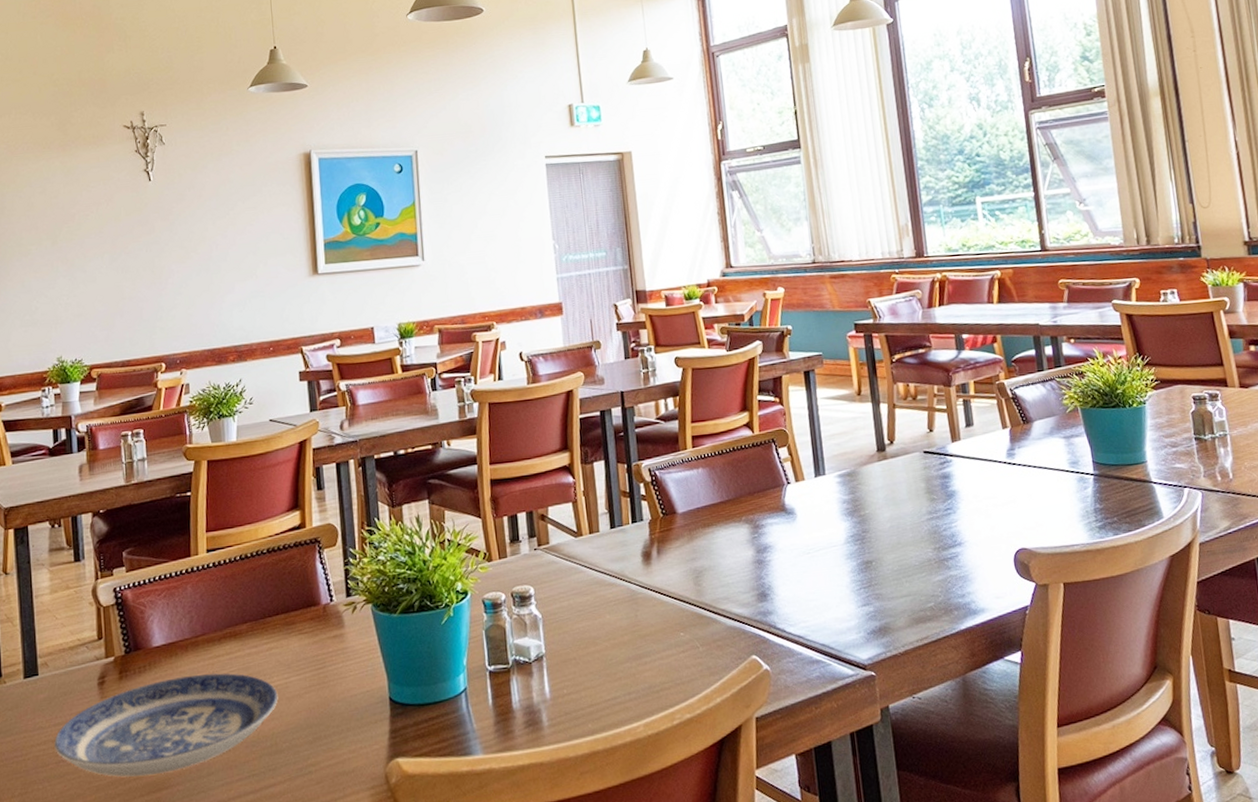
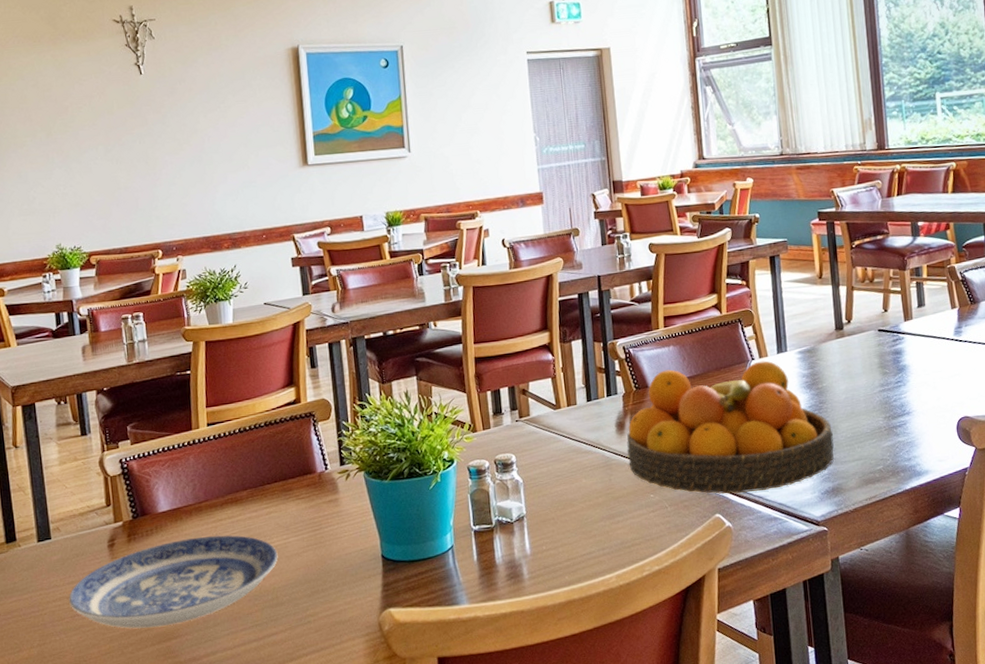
fruit bowl: none [653,485,880,633] -> present [627,361,834,495]

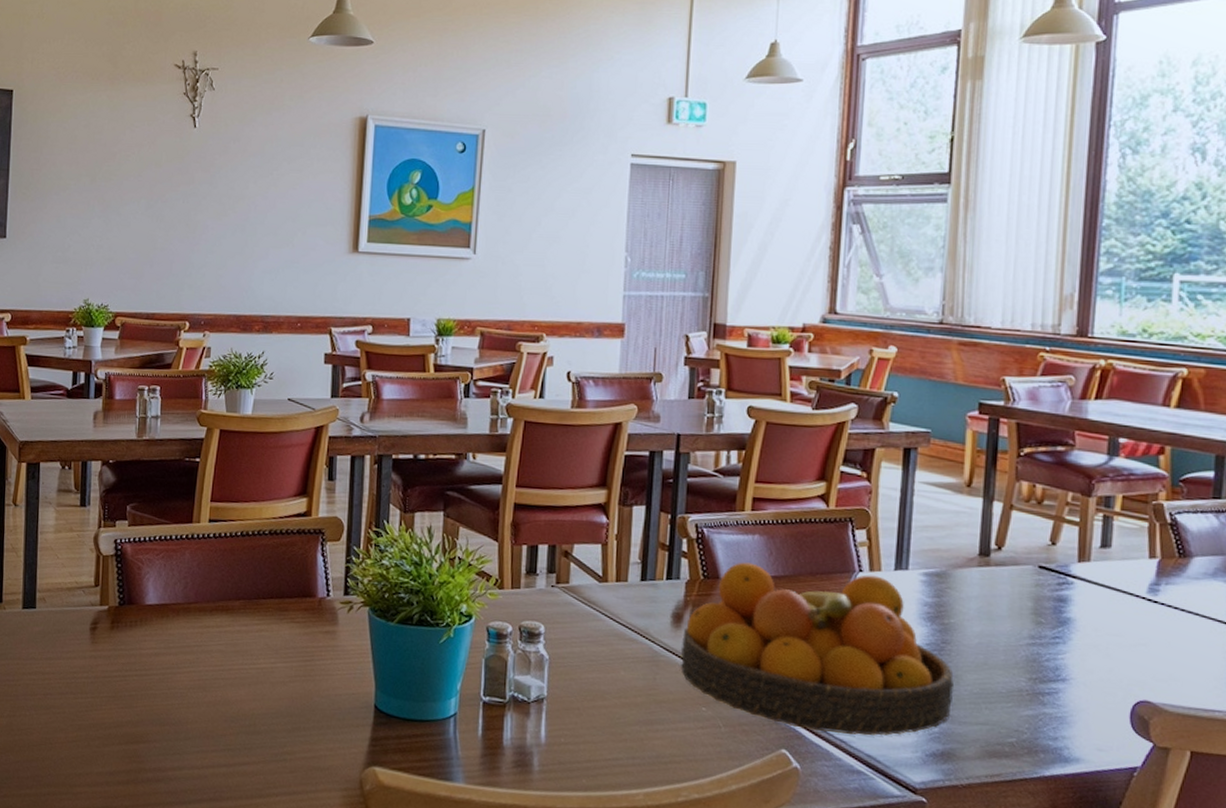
plate: present [69,535,278,629] -> none [44,638,263,729]

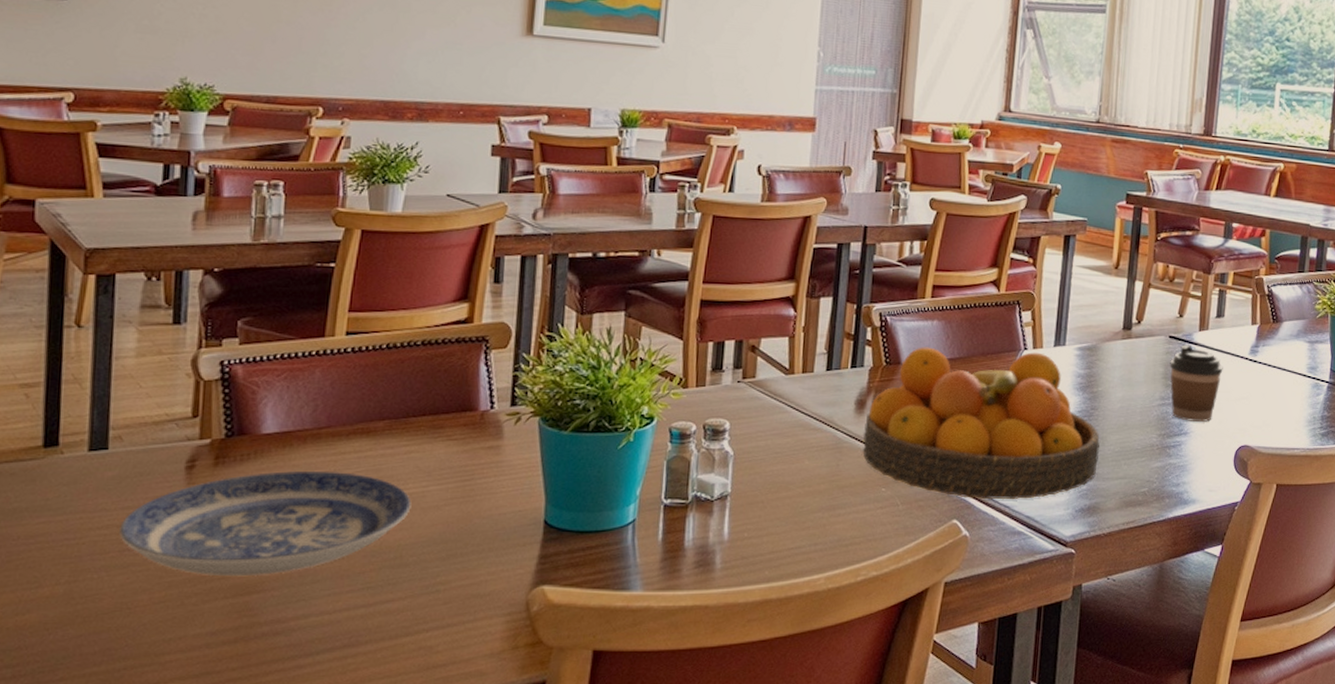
plate: none [44,638,263,729] -> present [119,471,412,577]
coffee cup: none [1040,577,1112,669] -> present [1169,344,1223,422]

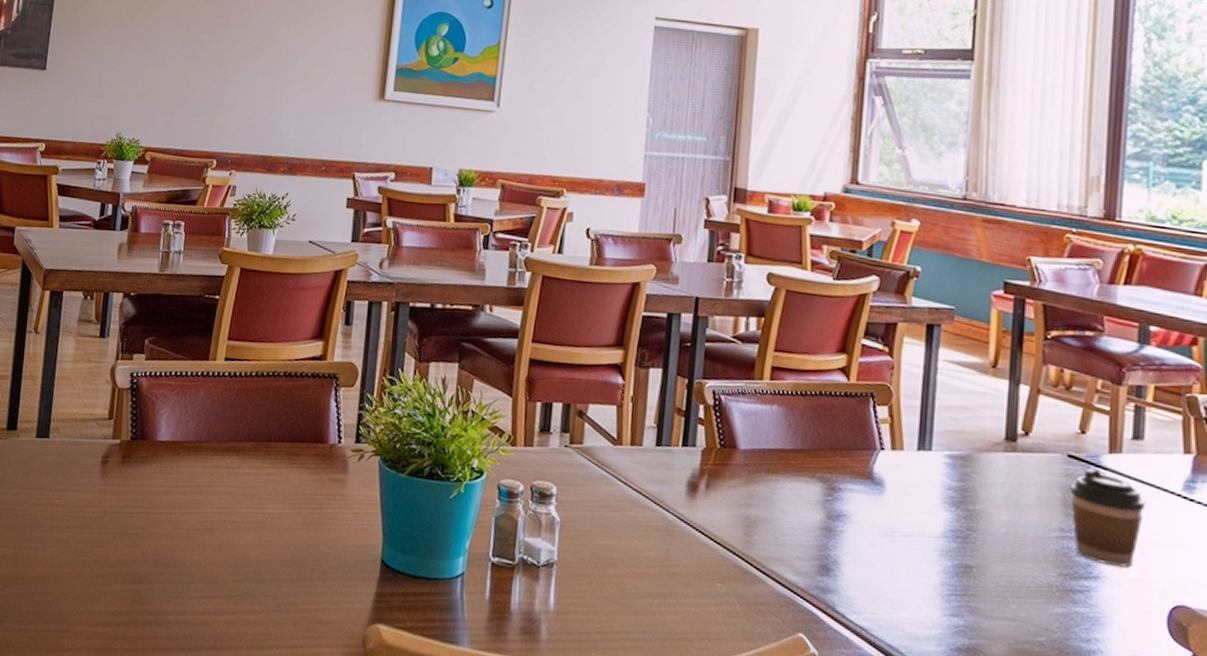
plate: present [119,471,412,577] -> none [52,475,270,569]
fruit bowl: present [863,347,1100,500] -> none [695,432,979,626]

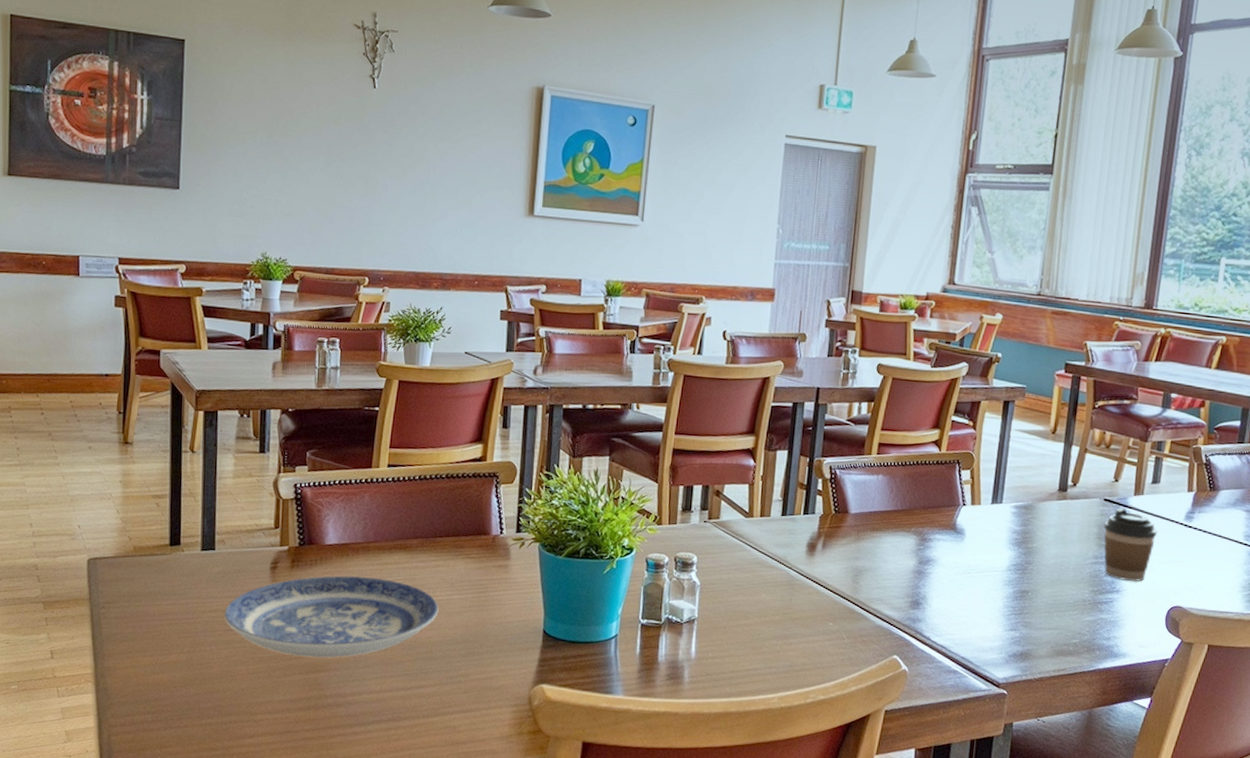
plate: none [52,475,270,569] -> present [224,575,439,659]

